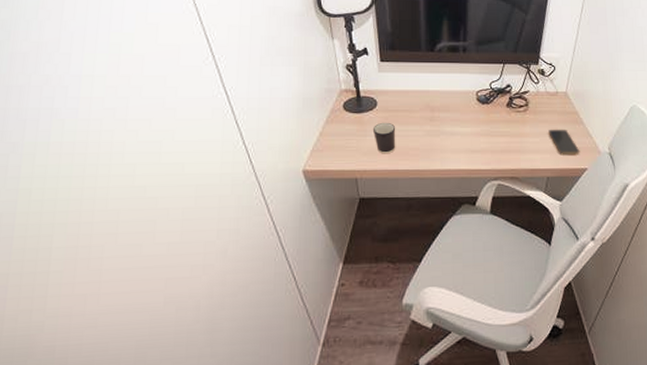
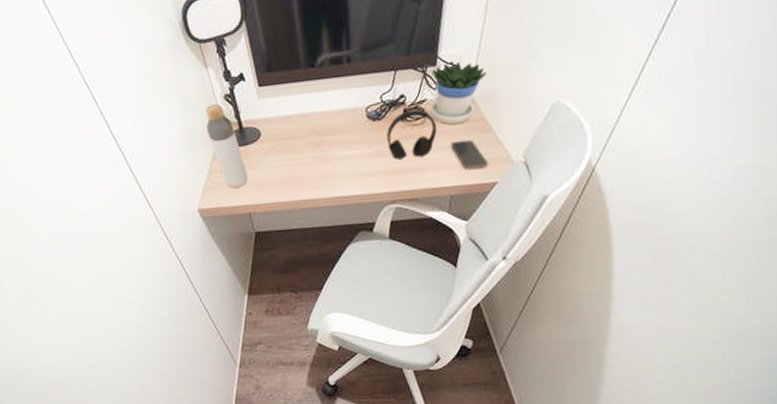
bottle: none [324,72,359,152] -> present [205,104,248,188]
mug: present [372,122,396,154] -> none [259,152,285,186]
headphones: none [494,98,537,140] -> present [387,109,437,160]
flowerpot: none [532,64,579,115] -> present [430,62,487,125]

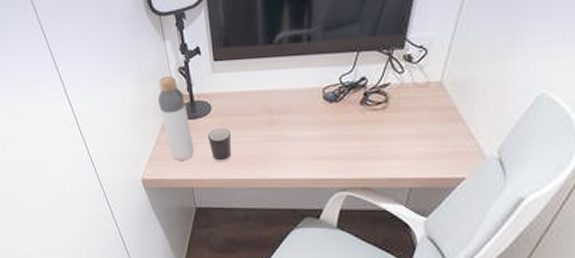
mug: none [259,152,285,186] -> present [207,128,232,162]
headphones: present [387,109,437,160] -> none [343,93,400,145]
flowerpot: present [430,62,487,125] -> none [393,46,461,113]
smartphone: present [451,140,489,169] -> none [414,130,457,161]

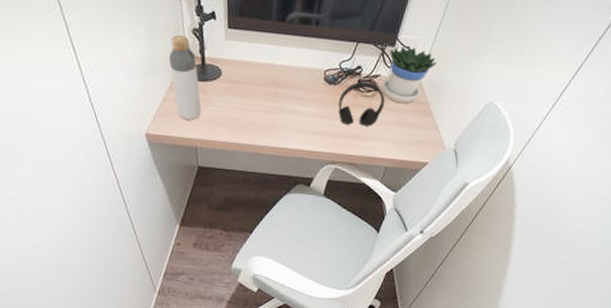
mug: present [207,128,232,162] -> none [215,93,239,126]
headphones: none [343,93,400,145] -> present [338,81,385,127]
flowerpot: none [393,46,461,113] -> present [381,47,437,104]

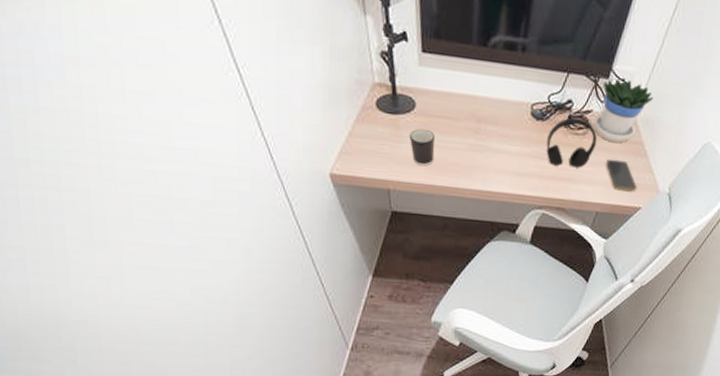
bottle: present [169,35,201,120] -> none [354,58,393,159]
mug: none [215,93,239,126] -> present [409,128,436,166]
smartphone: none [394,119,424,147] -> present [606,160,638,191]

